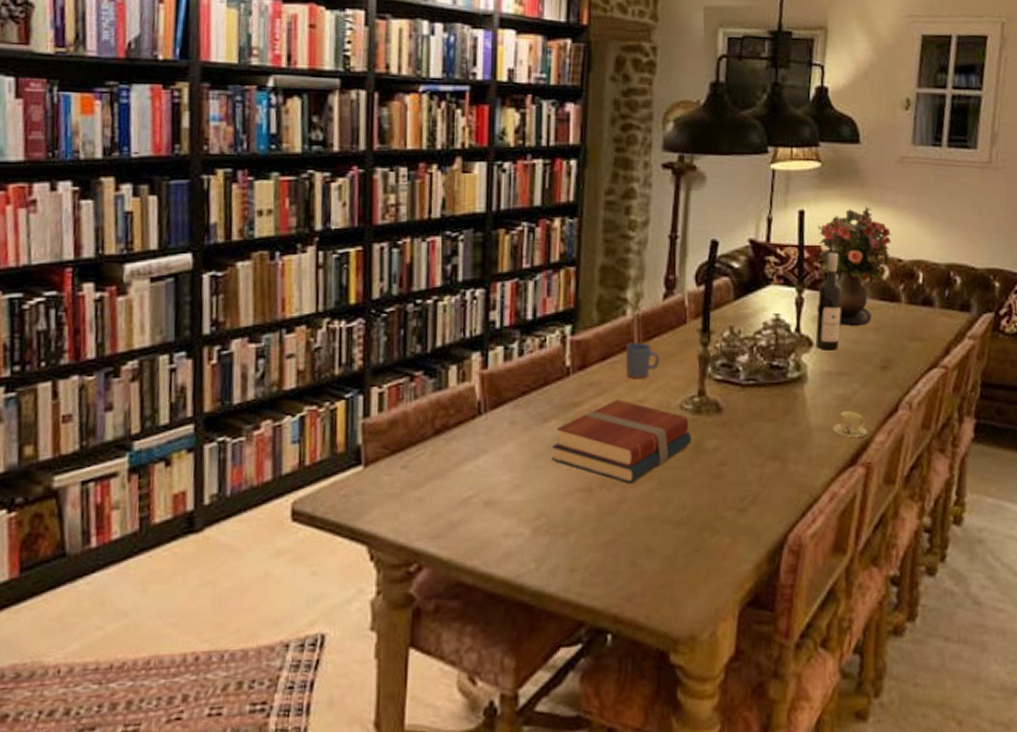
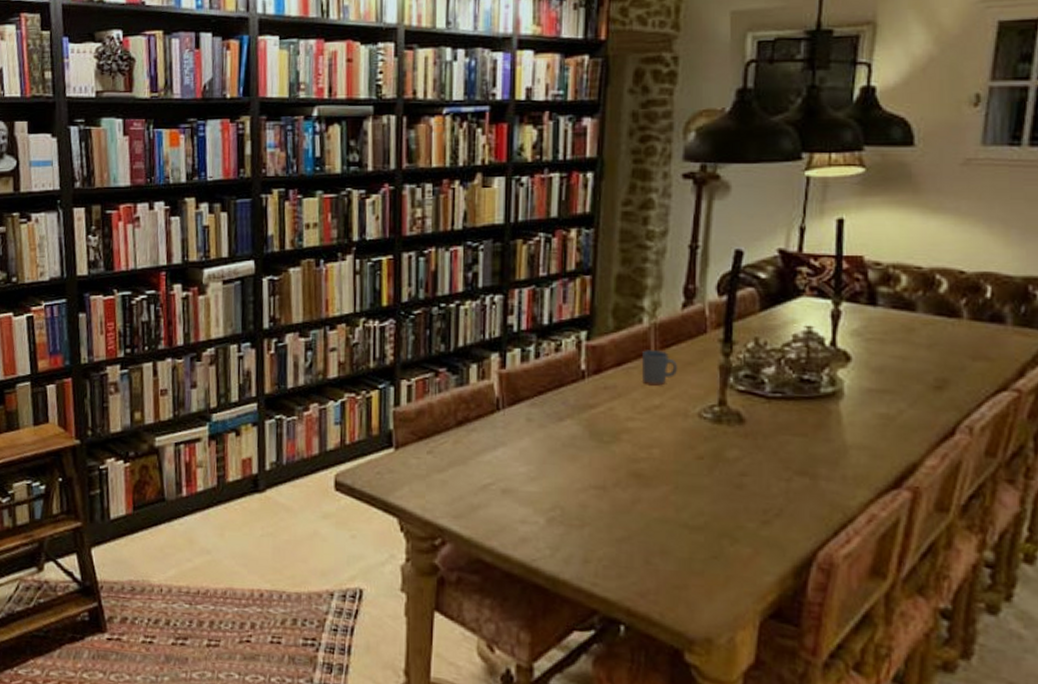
books: present [551,399,691,484] -> none [565,404,710,486]
bottle: present [815,253,843,350] -> none [854,264,889,367]
bouquet: present [816,205,891,325] -> none [855,212,952,341]
cup and saucer: present [833,411,868,437] -> none [873,431,917,459]

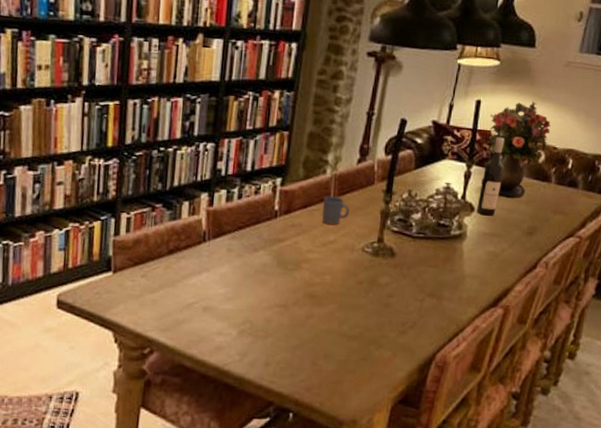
bottle: none [854,264,889,367] -> present [476,137,505,216]
bouquet: none [855,212,952,341] -> present [480,100,551,198]

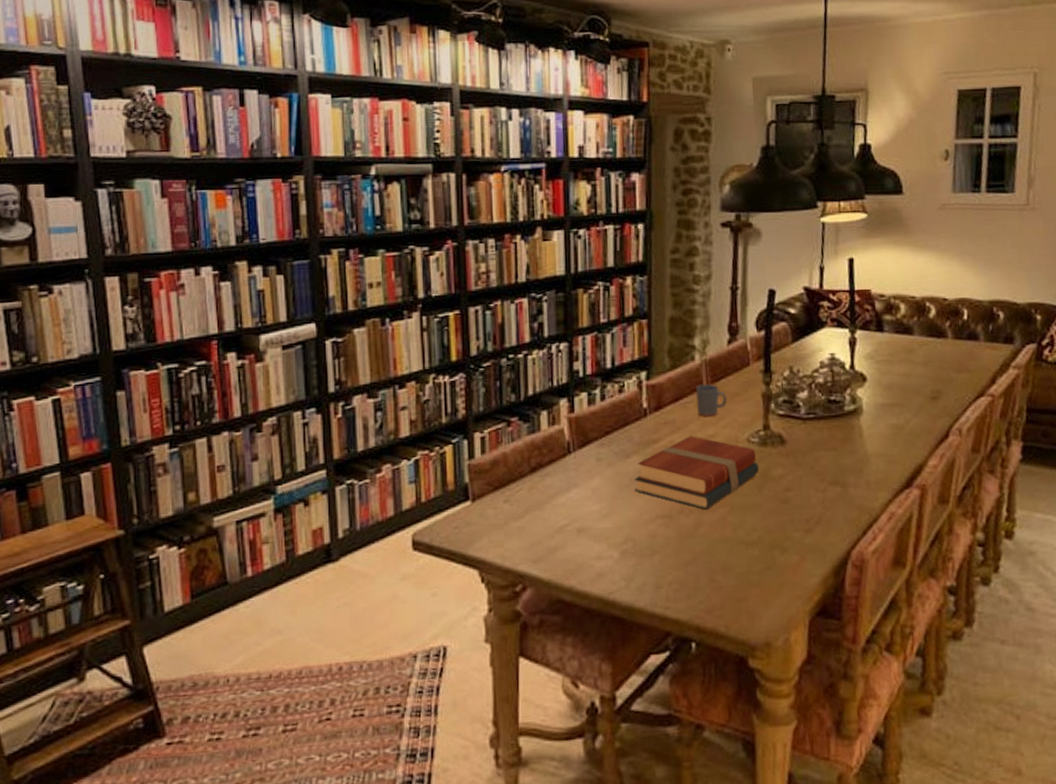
books: none [257,239,369,305] -> present [634,435,759,510]
bottle: present [476,137,505,216] -> none [869,295,893,385]
bouquet: present [480,100,551,198] -> none [866,250,936,361]

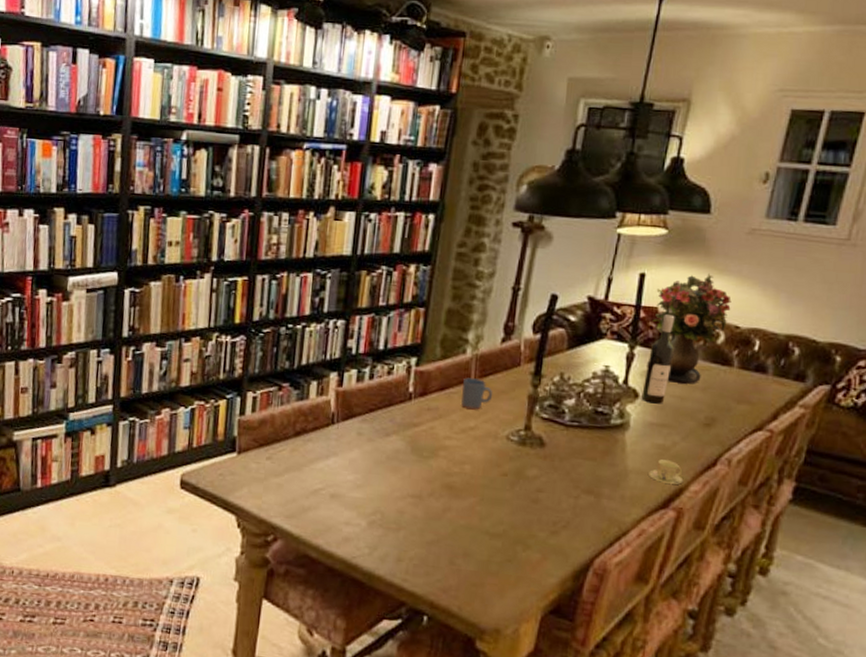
books: present [634,435,759,510] -> none [389,425,514,497]
bouquet: none [866,250,936,361] -> present [645,272,732,384]
bottle: none [869,295,893,385] -> present [641,314,675,404]
cup and saucer: none [888,439,922,462] -> present [649,459,684,484]

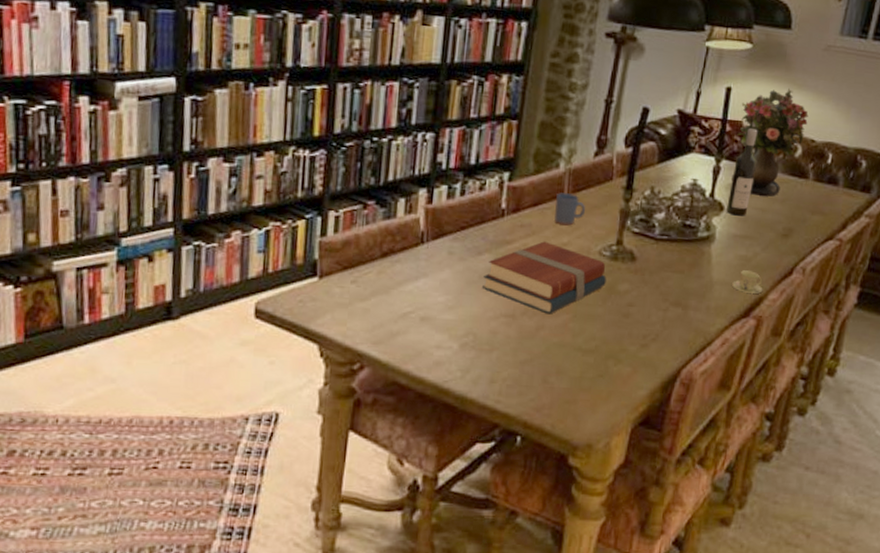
books: none [389,425,514,497] -> present [481,241,606,314]

